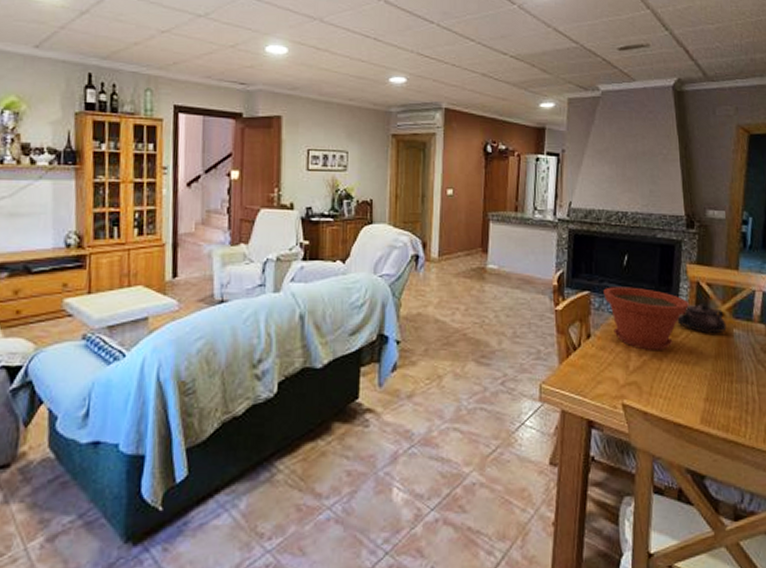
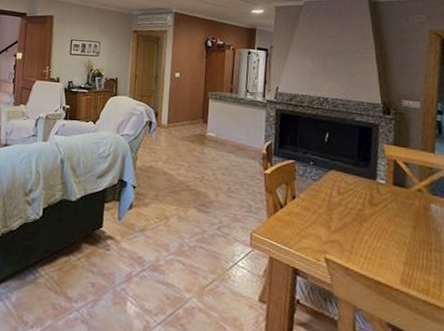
plant pot: present [603,287,689,352] -> none [307,158,387,217]
teapot: present [677,304,727,334] -> none [376,179,424,206]

